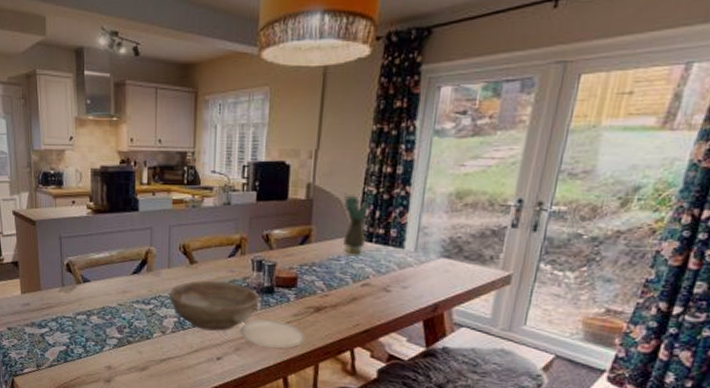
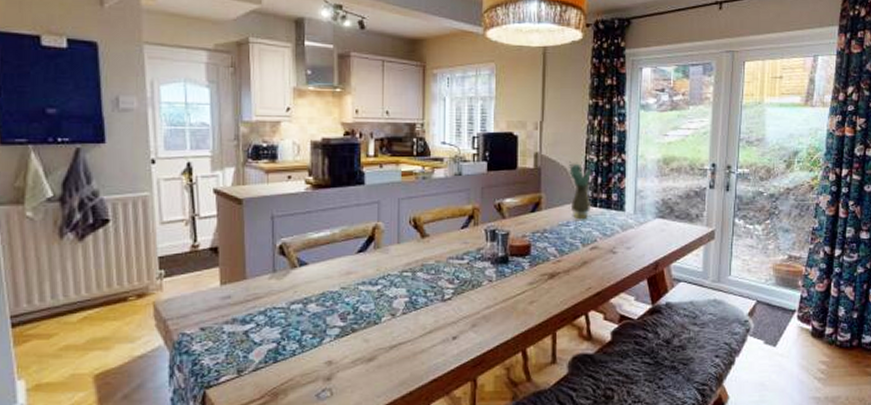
bowl: present [170,280,260,331] -> none [400,254,495,308]
plate: present [240,320,306,349] -> none [476,291,542,321]

